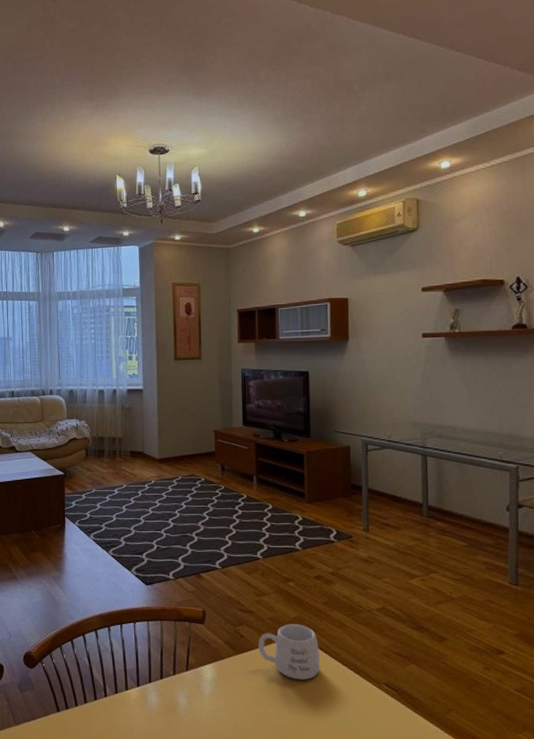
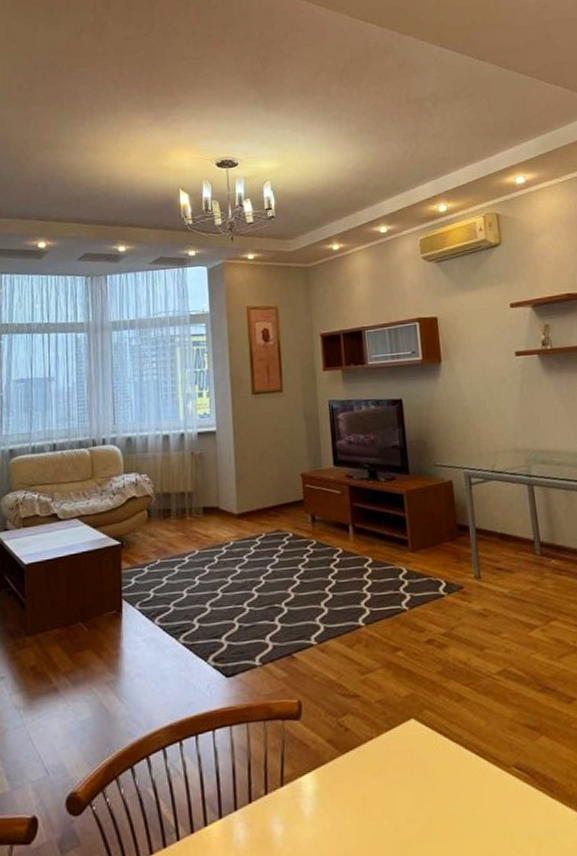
mug: present [258,624,320,681] -> none [366,704,441,778]

